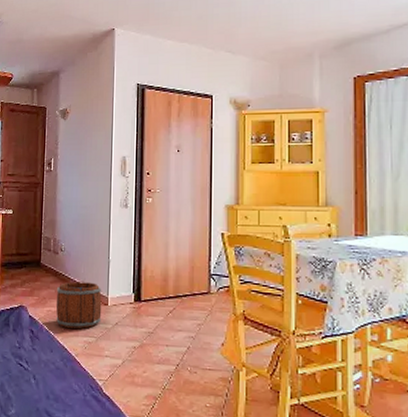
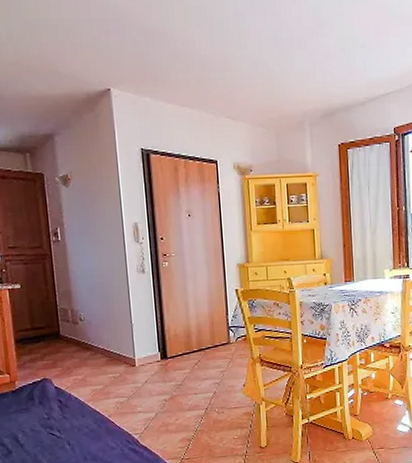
bucket: present [56,281,102,329] -> none [80,347,131,393]

